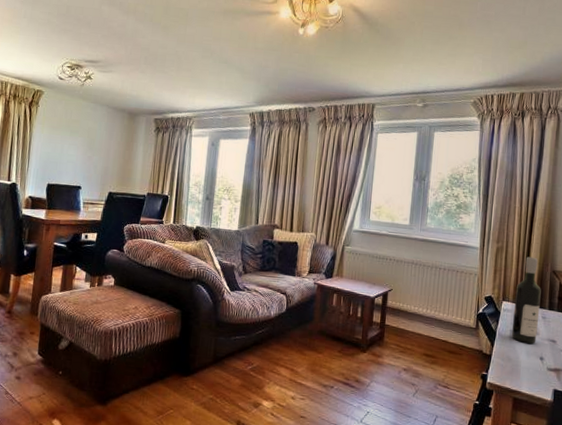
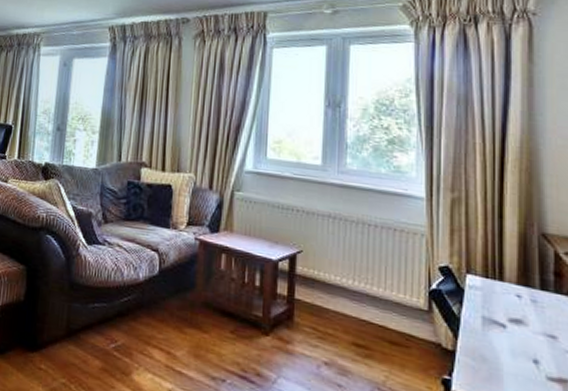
bottle: present [511,256,541,344] -> none [484,212,526,339]

